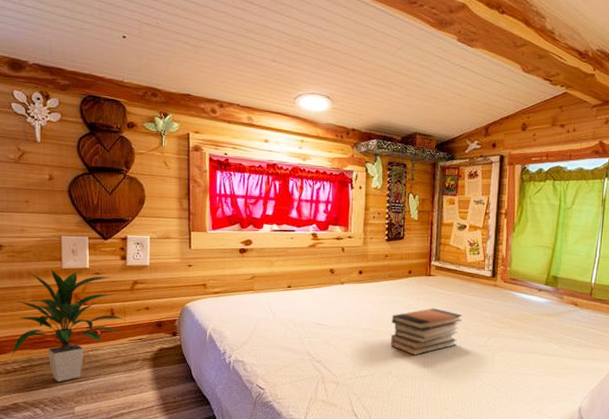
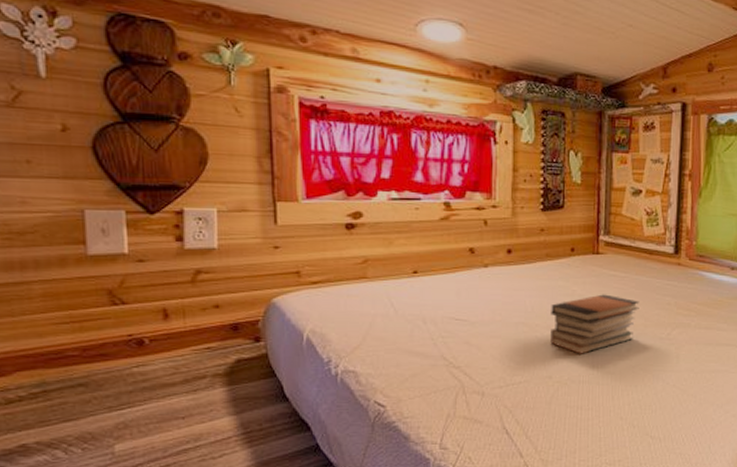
indoor plant: present [11,268,124,382] -> none [13,255,183,411]

